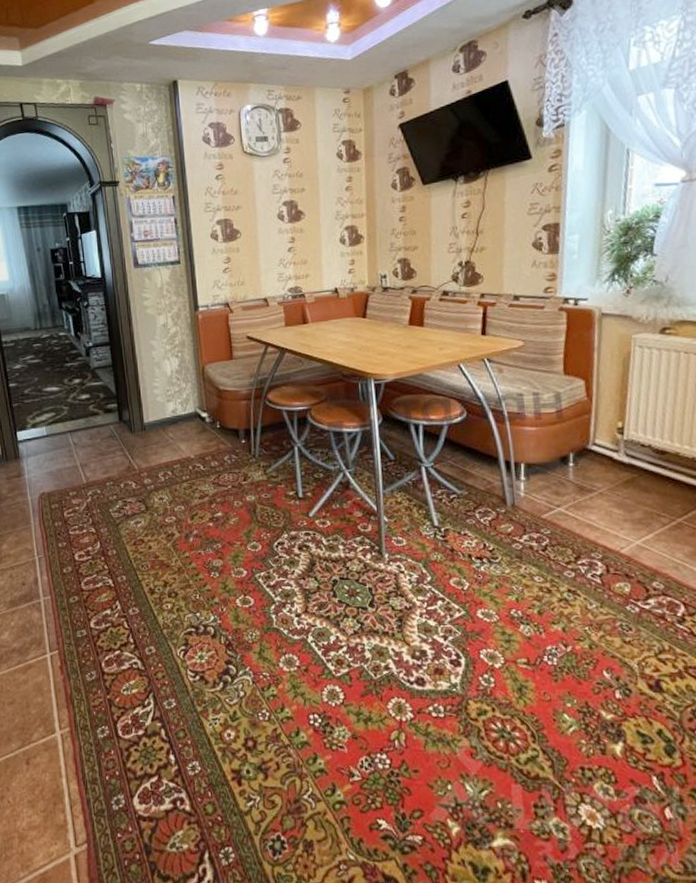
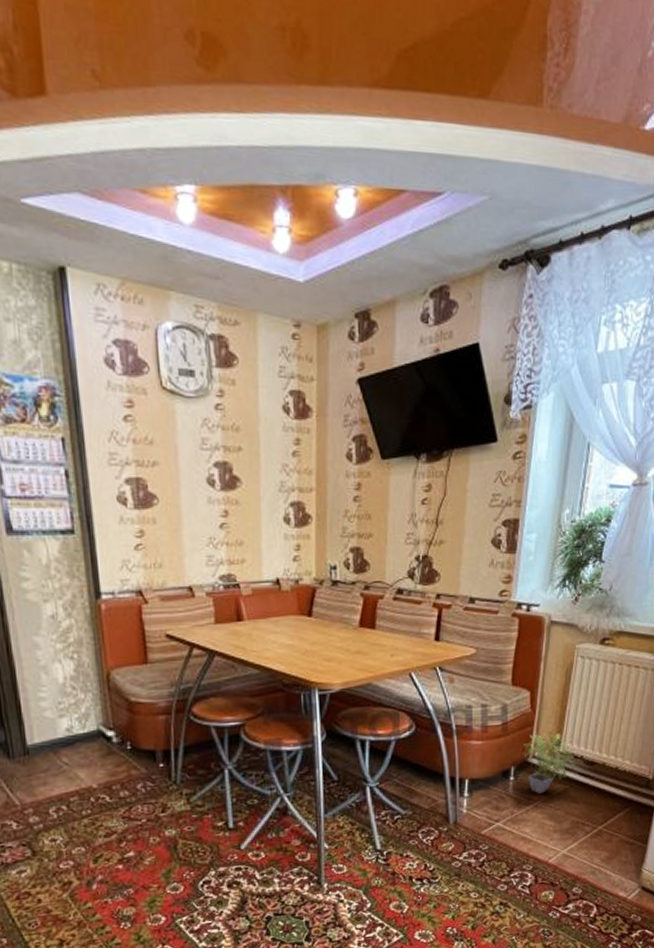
potted plant: none [581,419,644,482] -> present [523,731,576,795]

